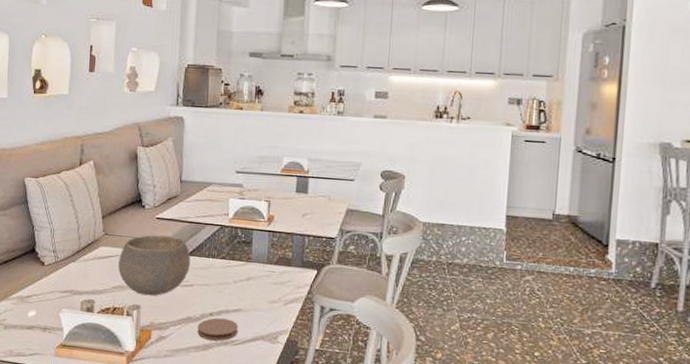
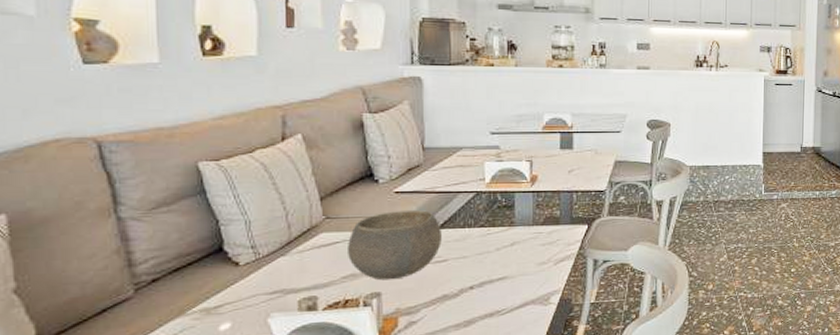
coaster: present [197,317,239,341] -> none [456,289,505,315]

